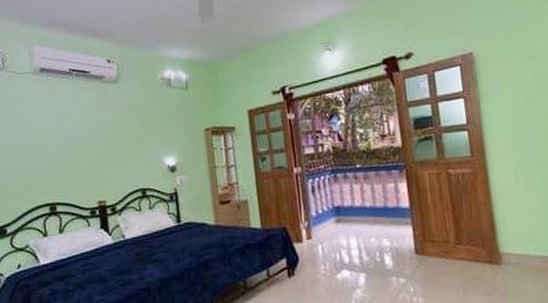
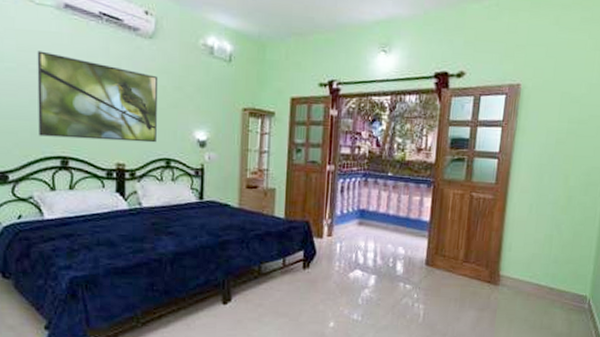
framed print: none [21,112,131,188] -> present [37,51,159,143]

